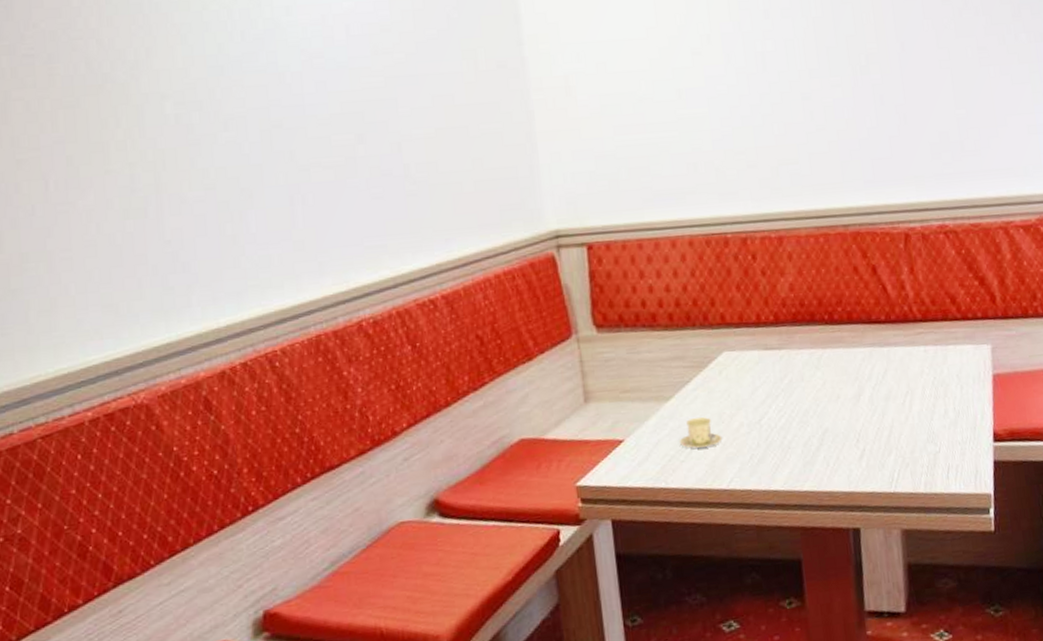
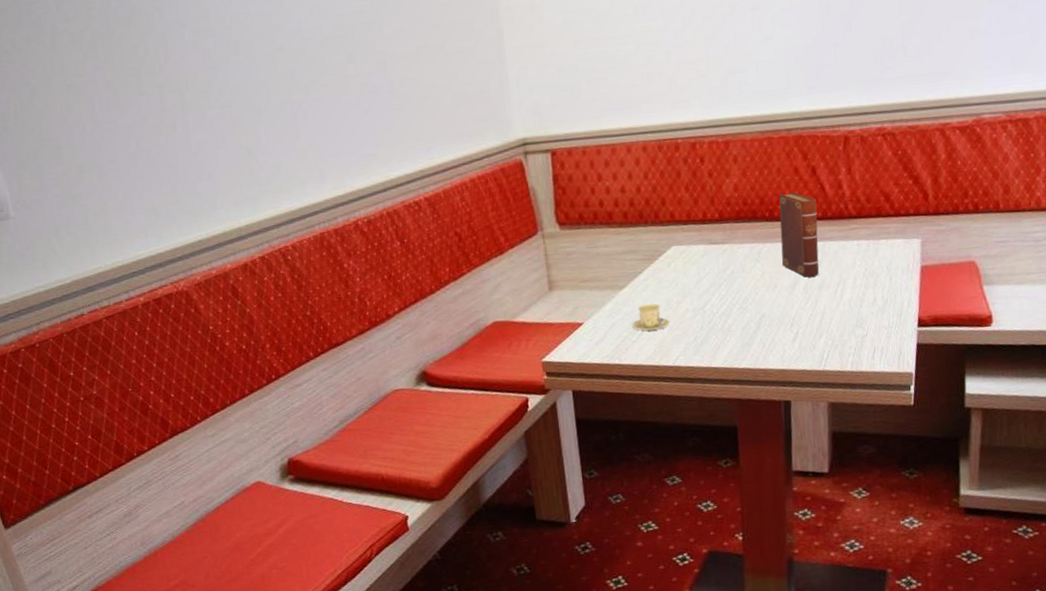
book: none [838,292,885,387] -> present [779,191,819,278]

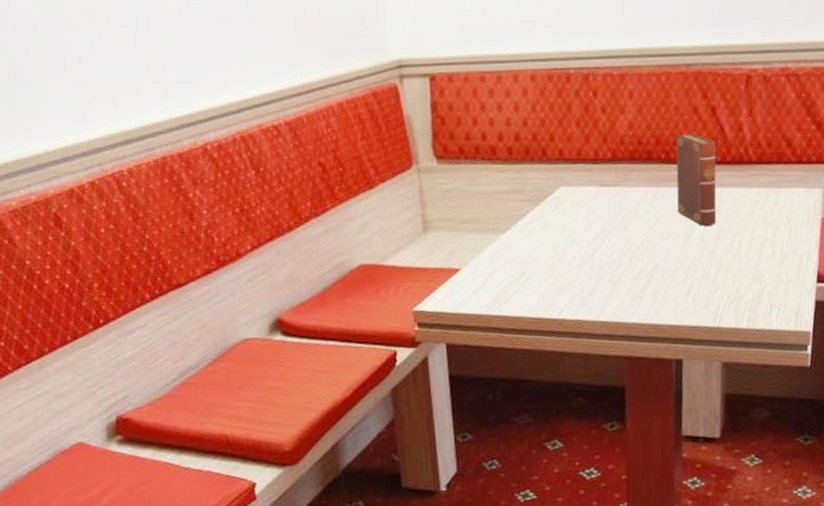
cup and saucer: present [631,303,670,331] -> none [513,249,556,279]

